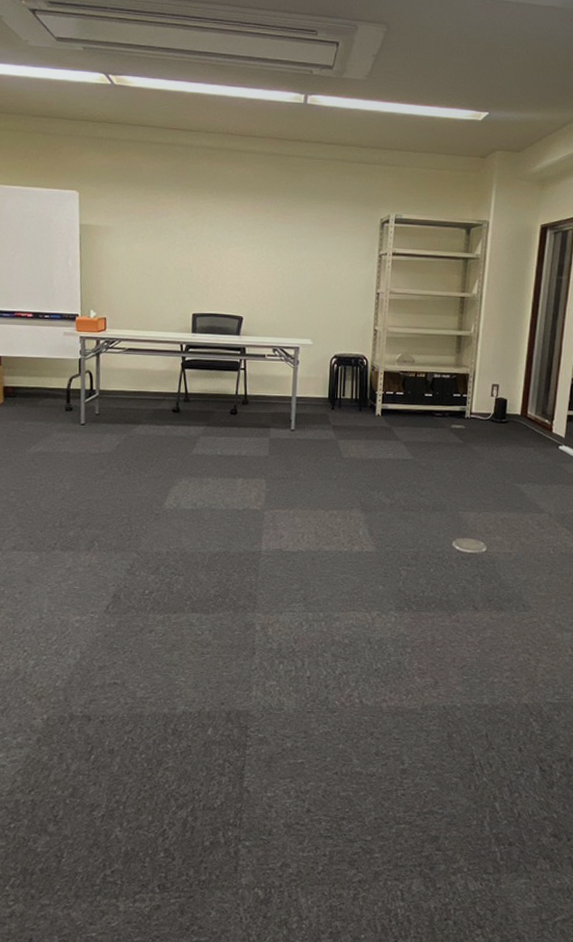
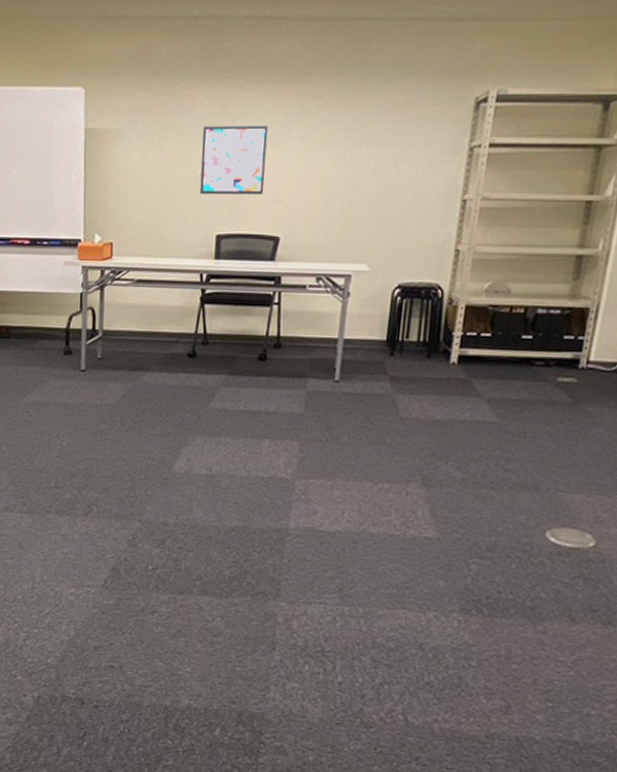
wall art: none [177,228,230,283] -> present [199,126,269,195]

